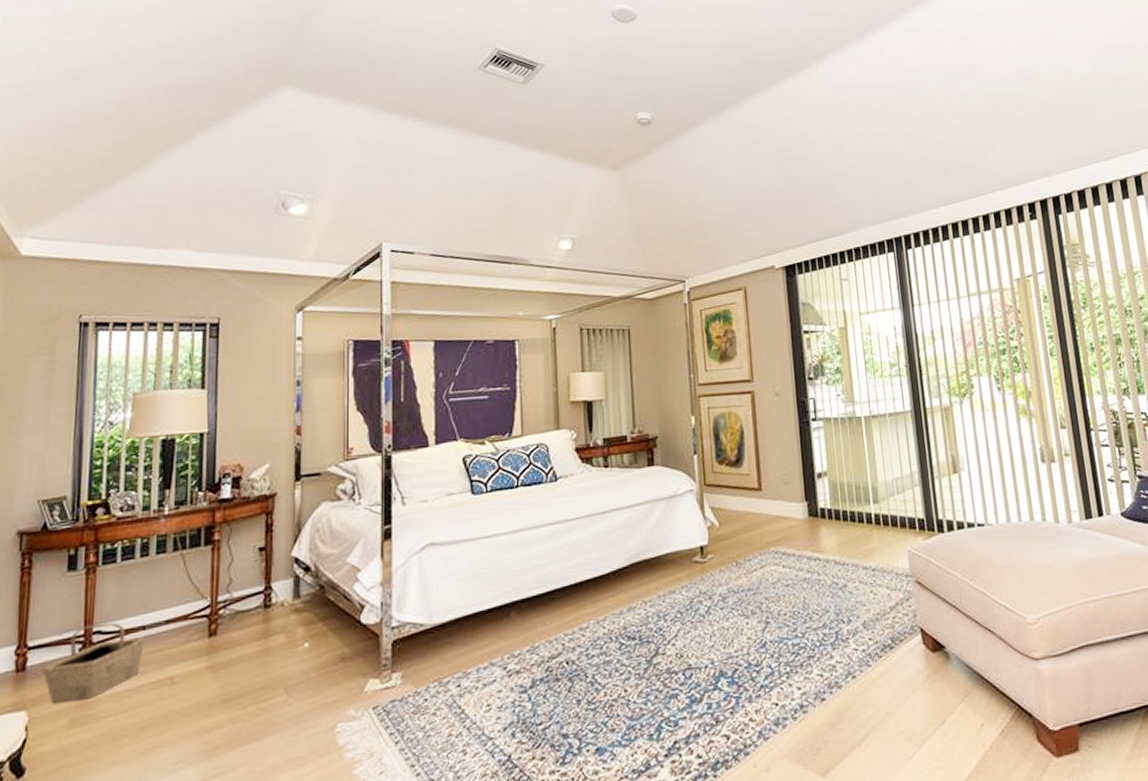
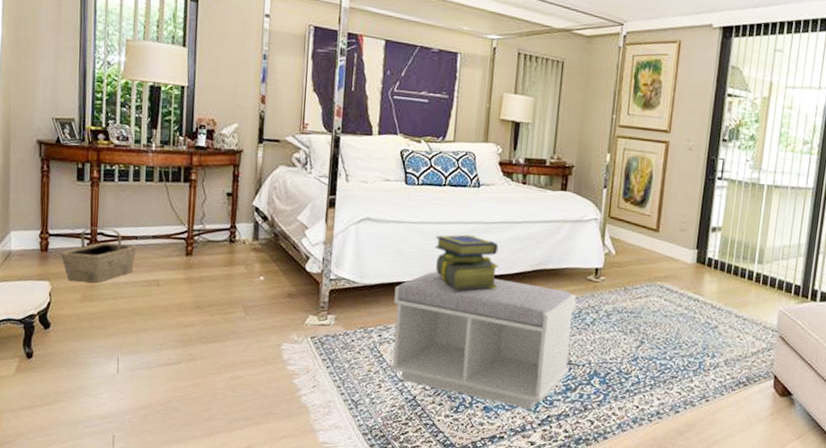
bench: none [471,580,690,739] -> present [389,271,577,410]
stack of books: none [513,538,592,607] -> present [434,234,499,291]

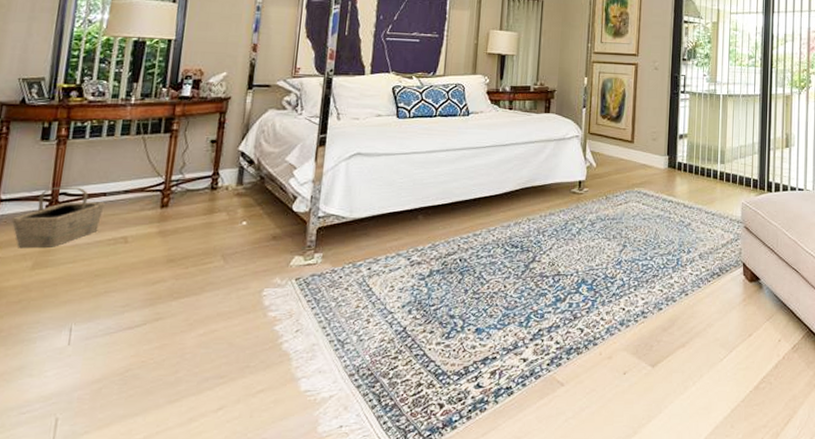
bench: present [389,271,577,410] -> none [379,198,562,326]
stack of books: present [434,234,499,291] -> none [425,161,488,215]

